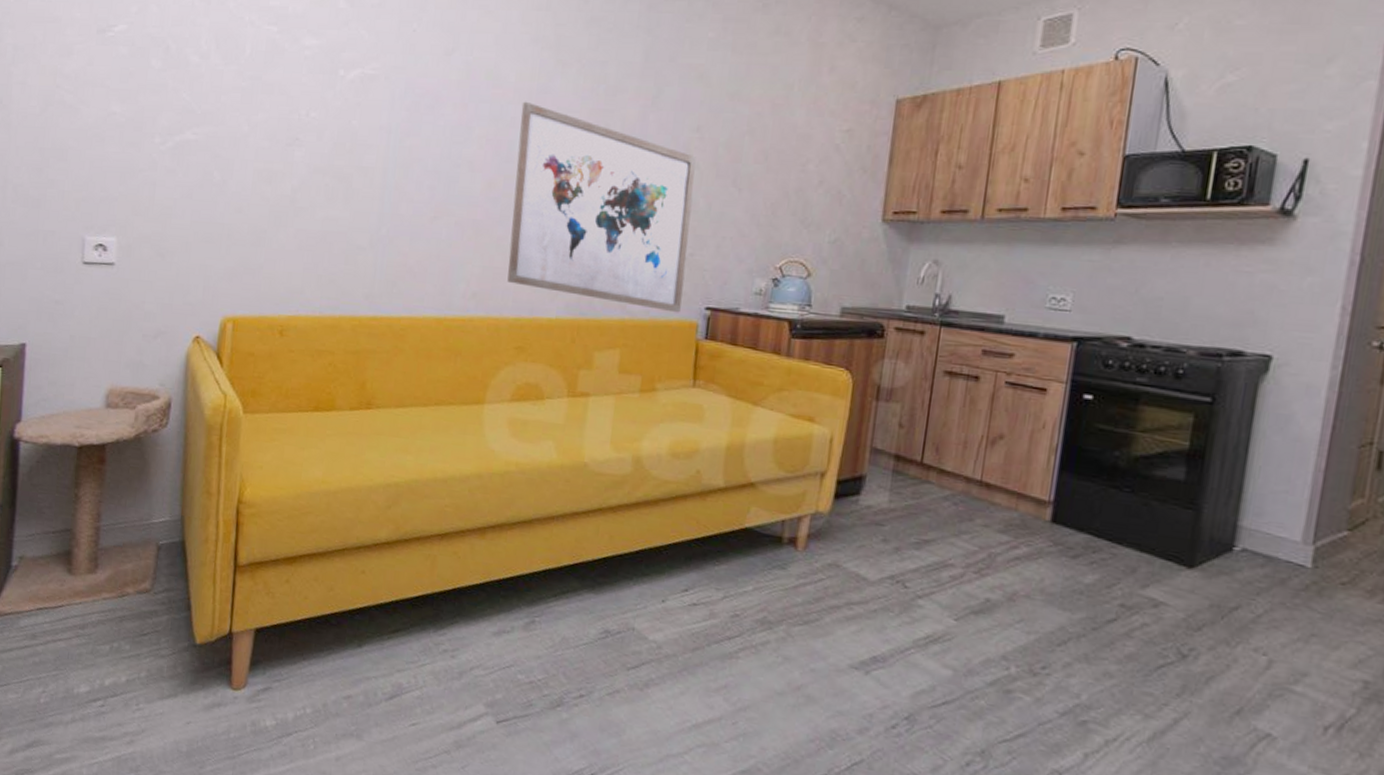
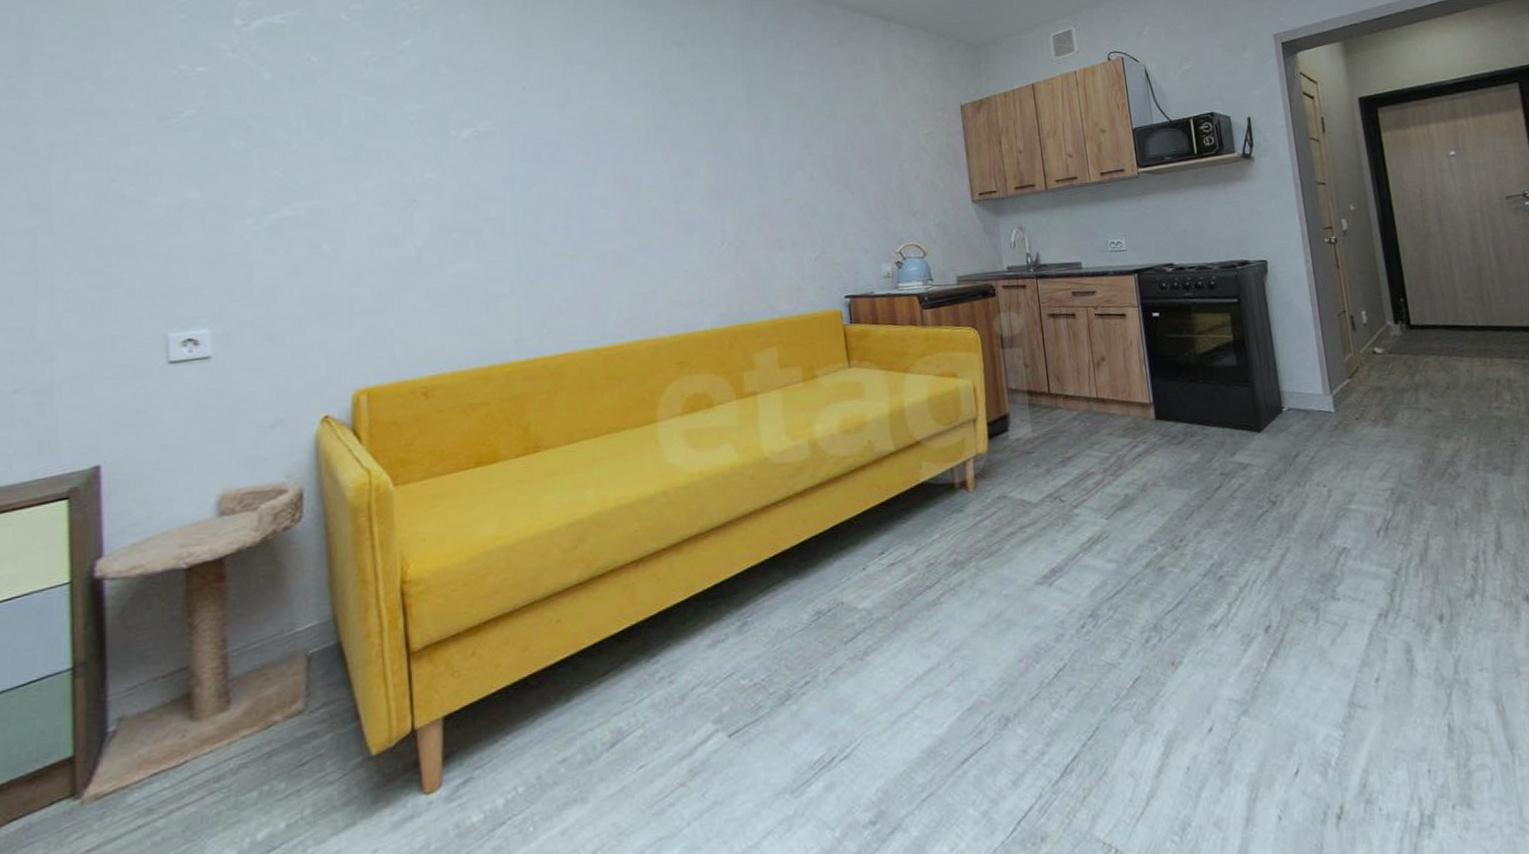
wall art: present [507,101,696,313] -> none [642,139,824,306]

